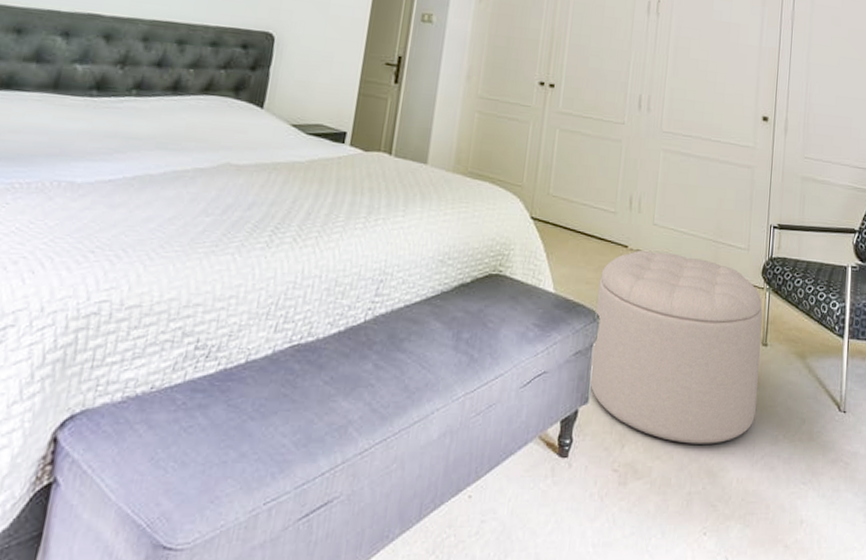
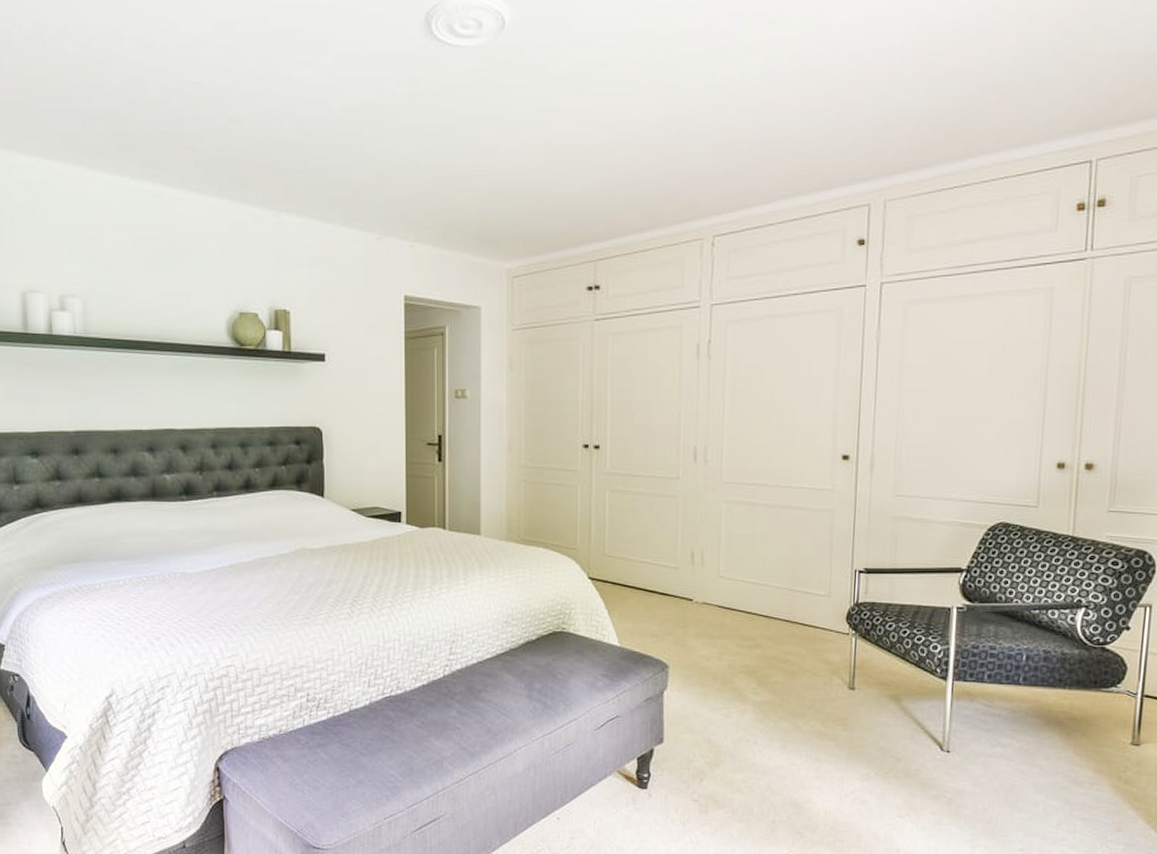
ottoman: present [590,250,763,444] -> none [662,602,849,780]

